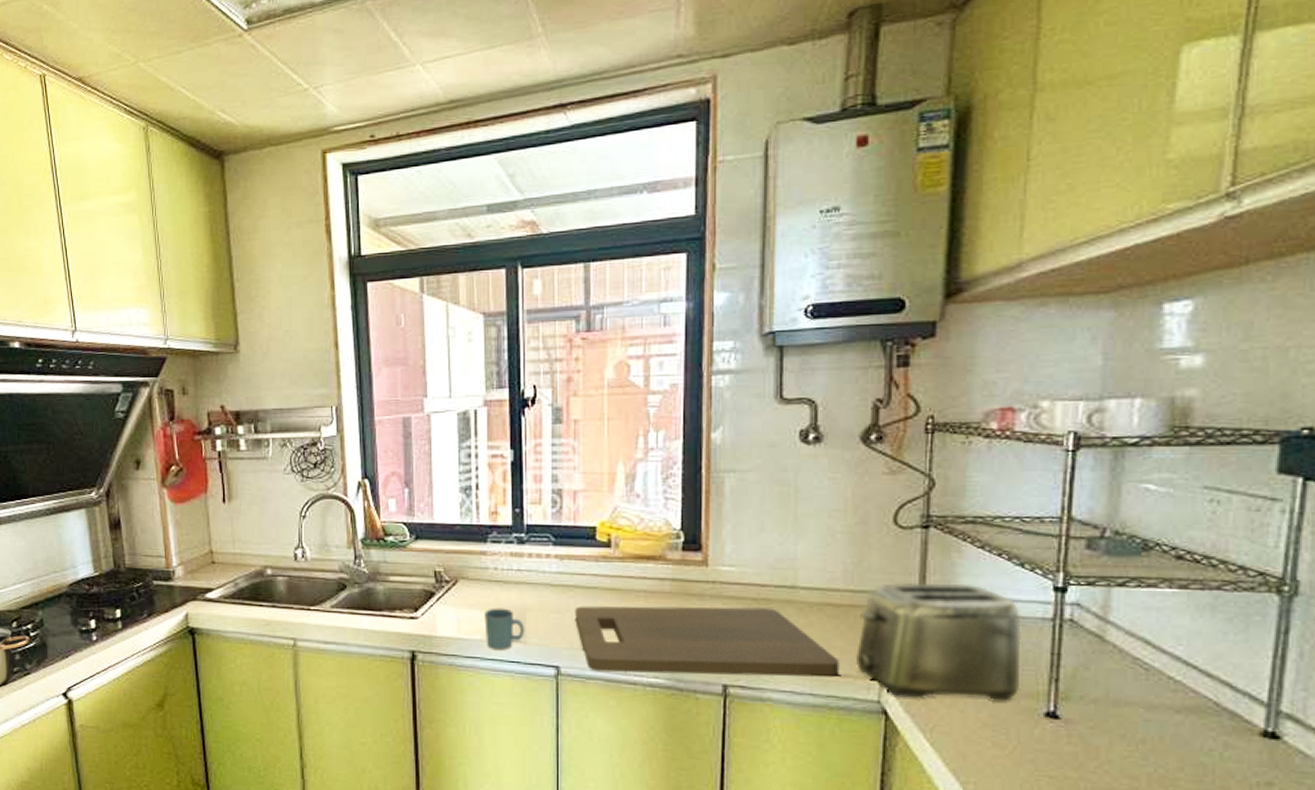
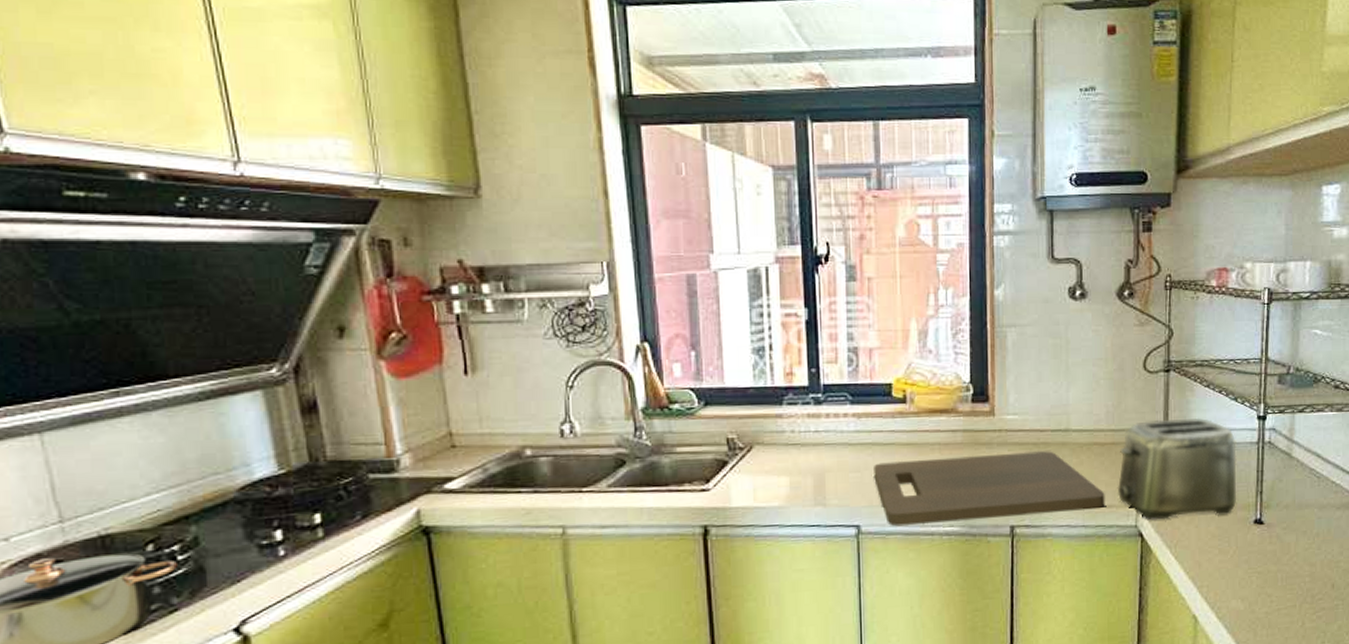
mug: present [484,608,525,651] -> none [782,471,824,516]

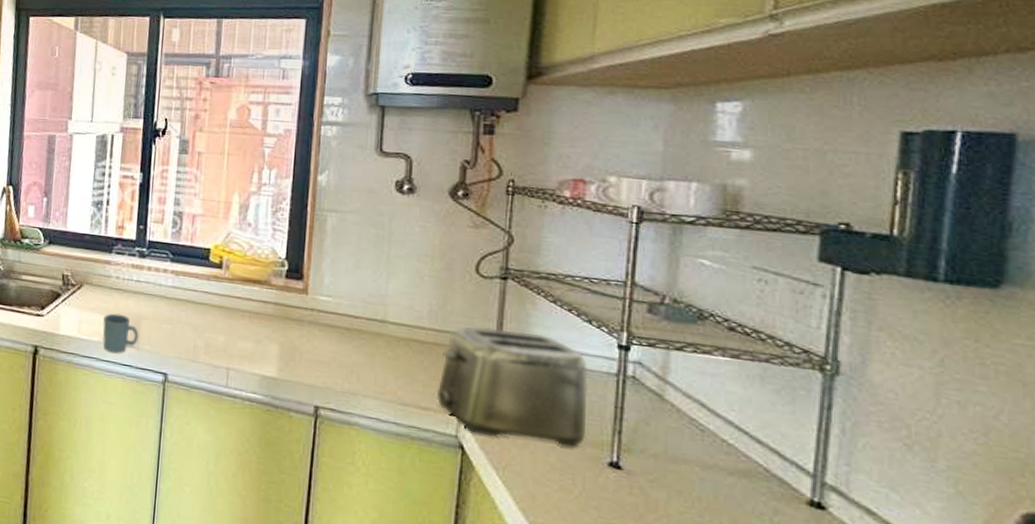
mug: none [782,471,824,516] -> present [102,313,139,354]
cutting board: present [874,451,1105,527] -> none [185,319,422,409]

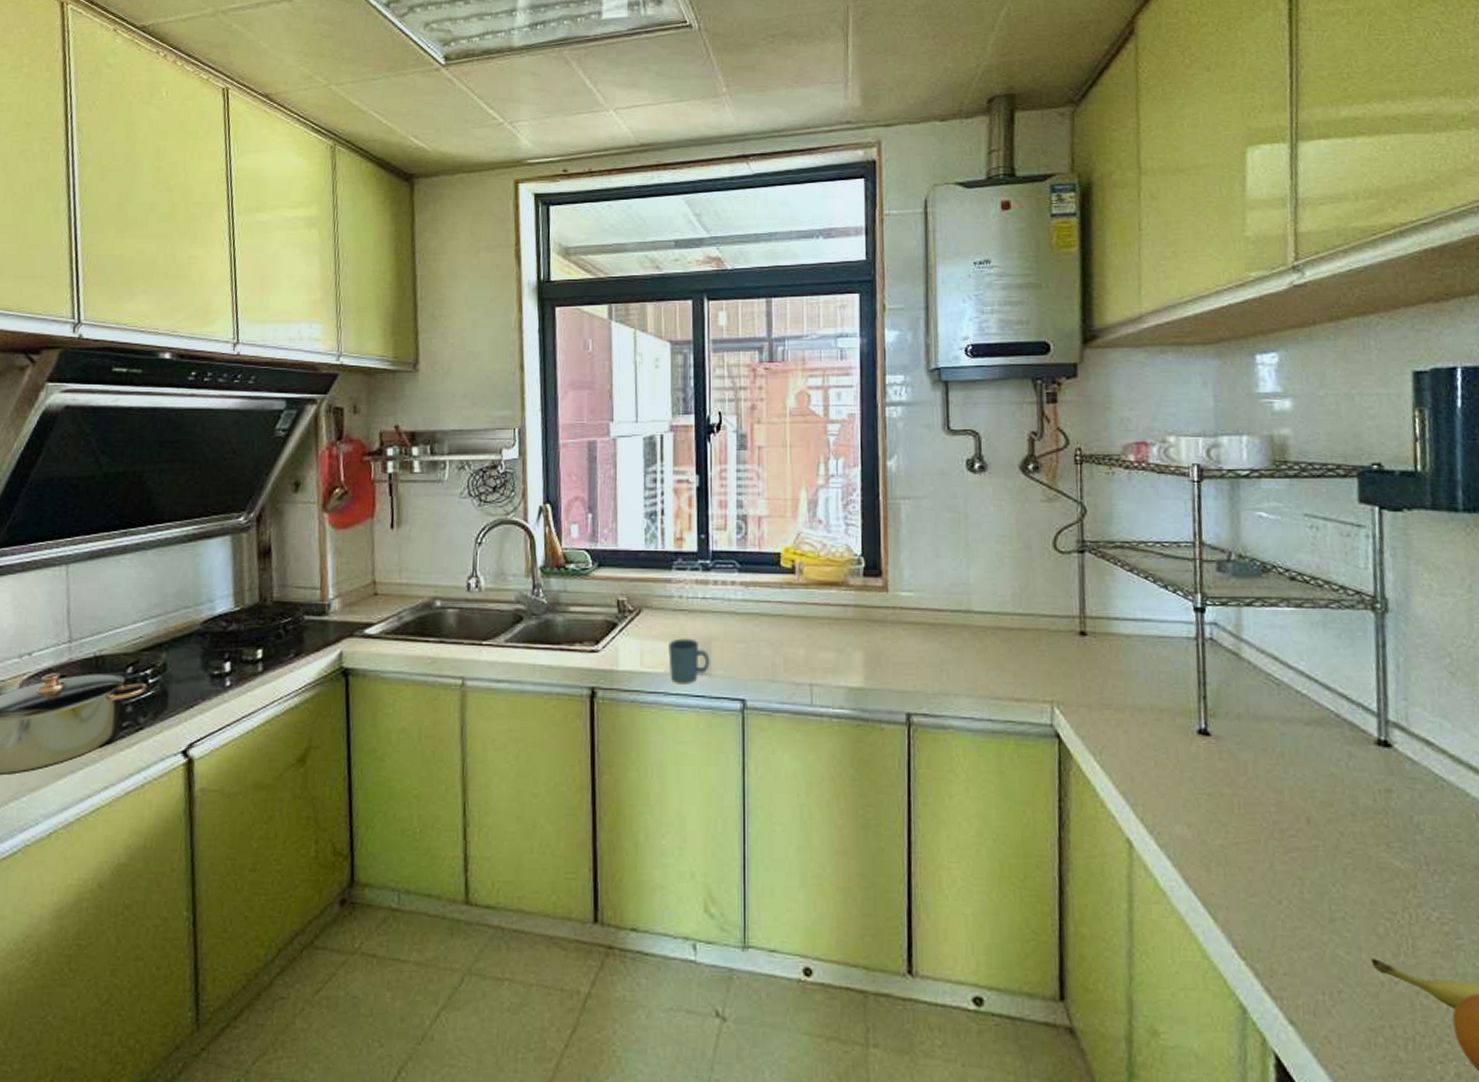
toaster: present [436,326,588,447] -> none [1027,605,1174,720]

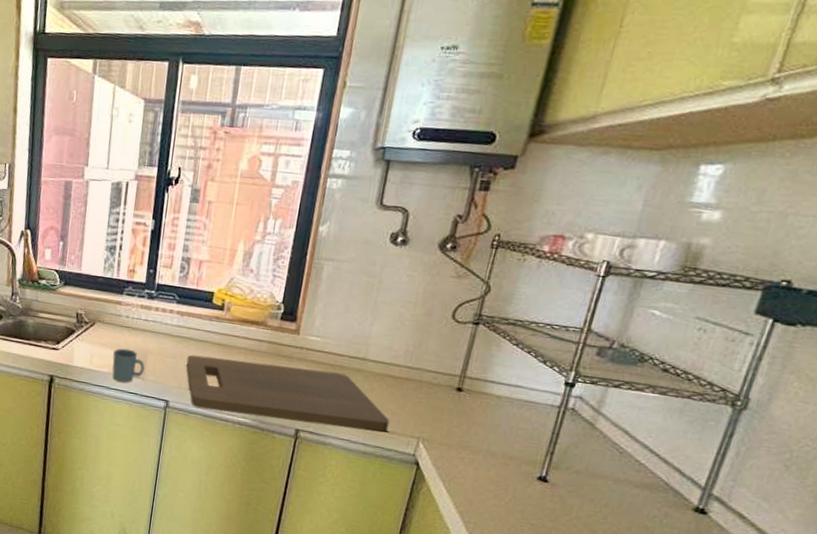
cutting board: none [761,632,1015,705] -> present [186,354,390,433]

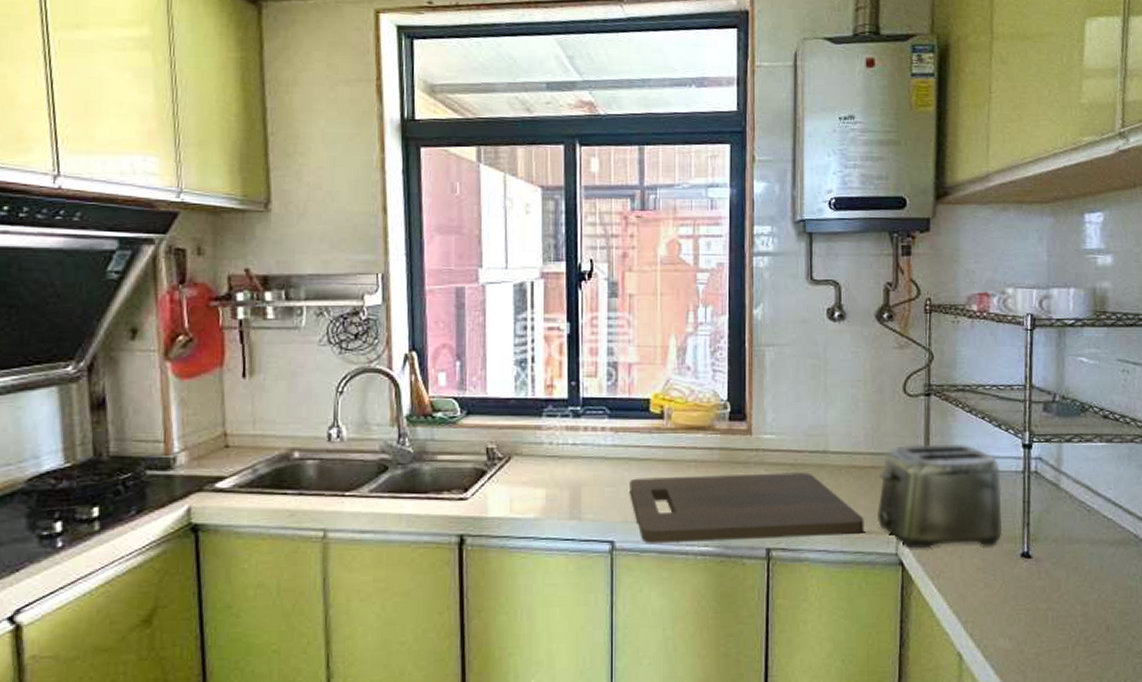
mug: present [112,348,145,384] -> none [538,484,580,529]
toaster: none [402,365,535,464] -> present [876,443,1002,549]

